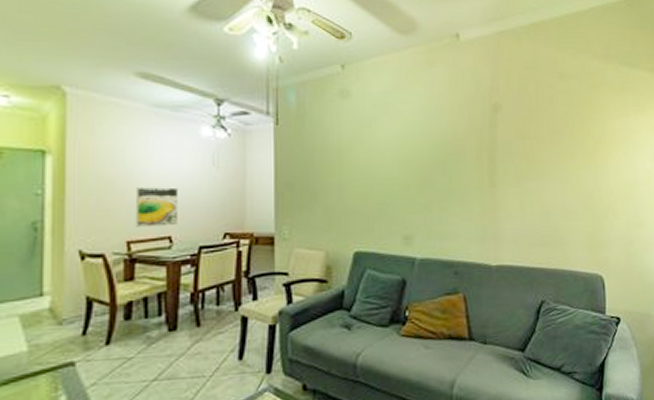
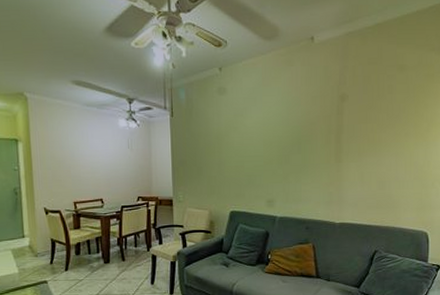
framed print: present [135,187,179,227] -> none [77,164,106,192]

